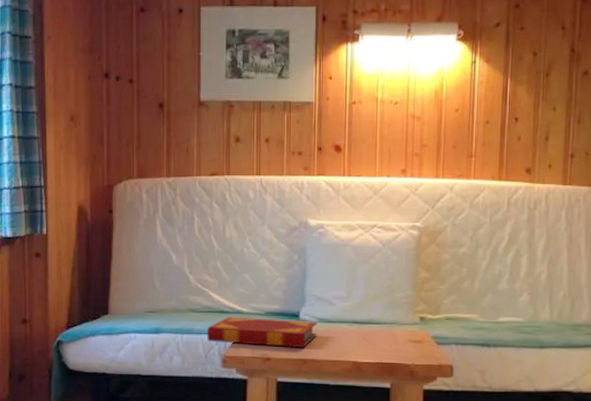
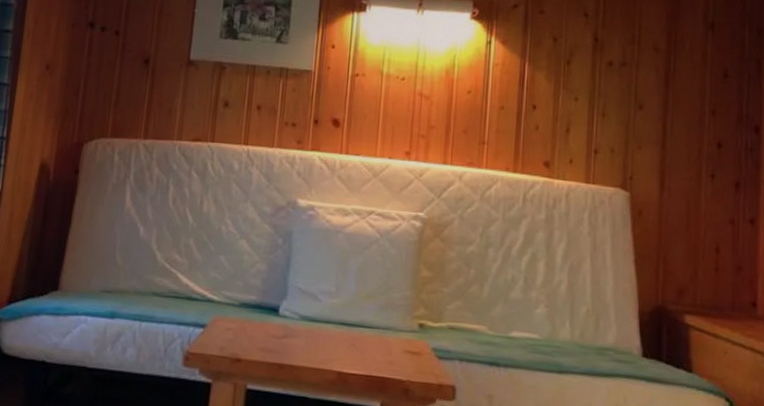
hardback book: present [207,316,317,348] -> none [169,304,299,351]

